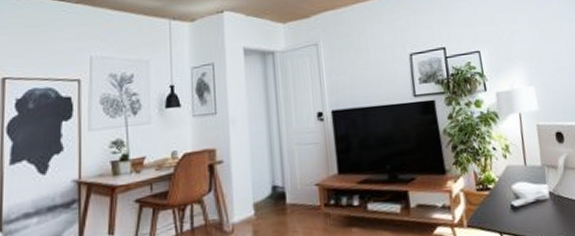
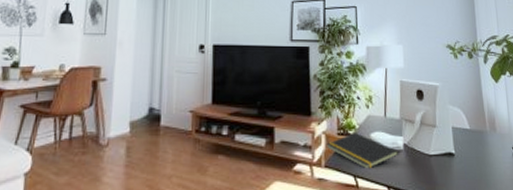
notepad: none [466,186,546,224] -> present [327,133,399,169]

